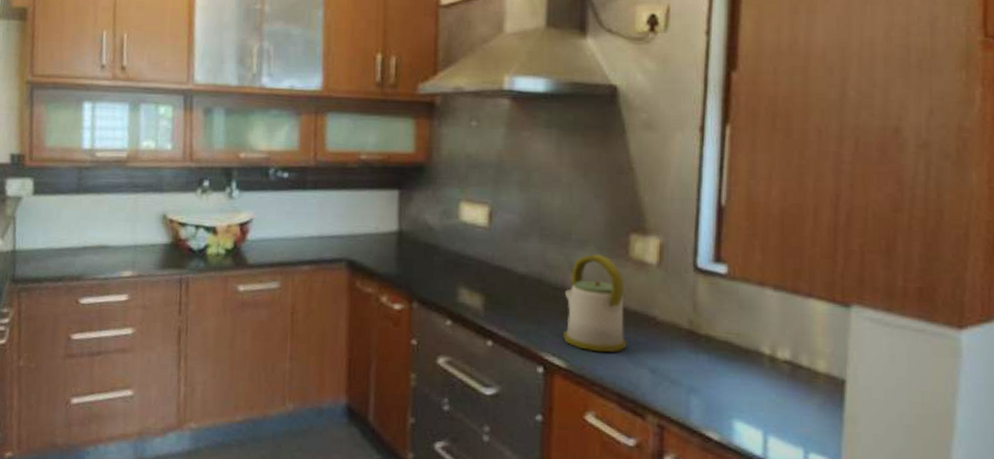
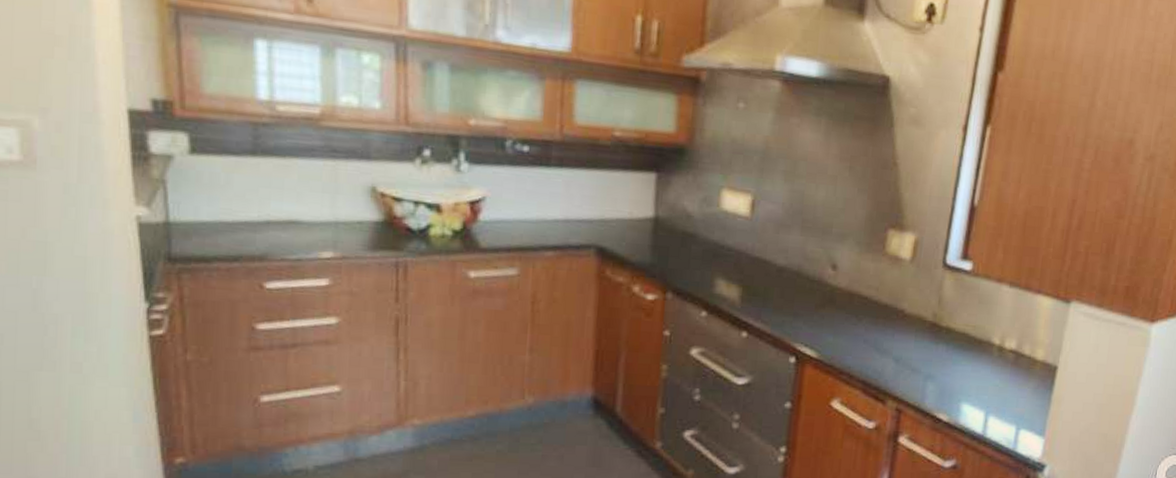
kettle: present [563,254,627,353] -> none [817,248,879,343]

